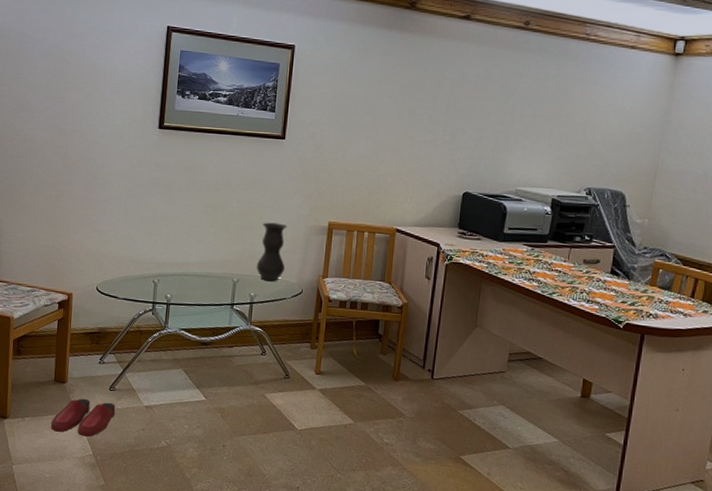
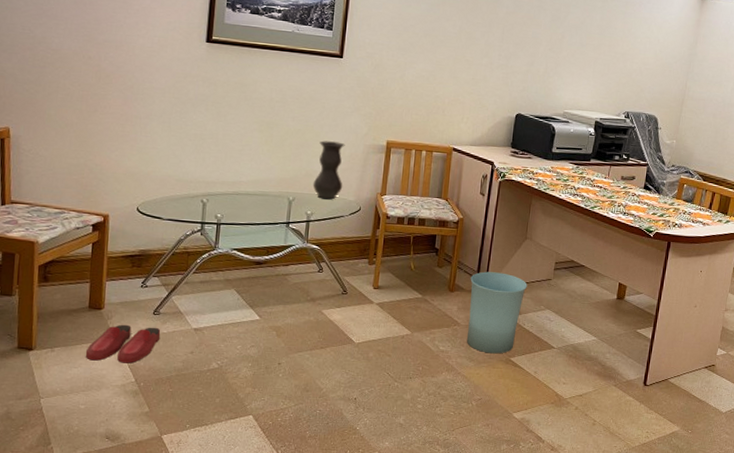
waste bin: none [412,360,478,451] -> present [466,271,528,354]

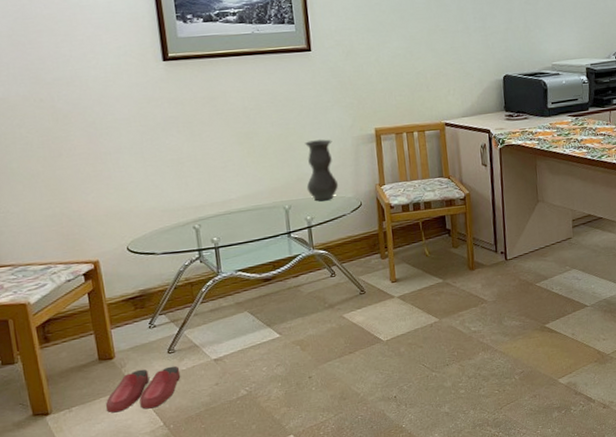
waste bin: present [466,271,528,354] -> none [489,240,549,325]

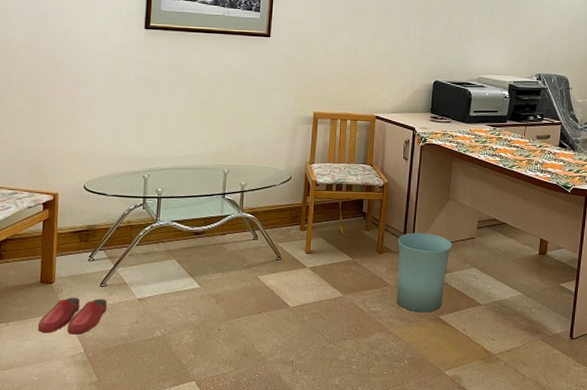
vase: present [305,139,339,202] -> none [246,115,275,170]
waste bin: none [489,240,549,325] -> present [396,233,452,313]

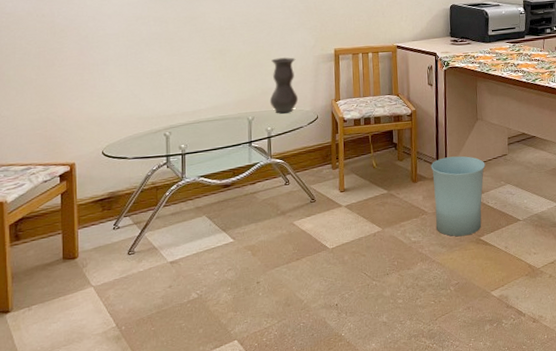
slippers: present [37,297,108,335] -> none [63,267,137,313]
vase: none [246,115,275,170] -> present [269,57,299,114]

